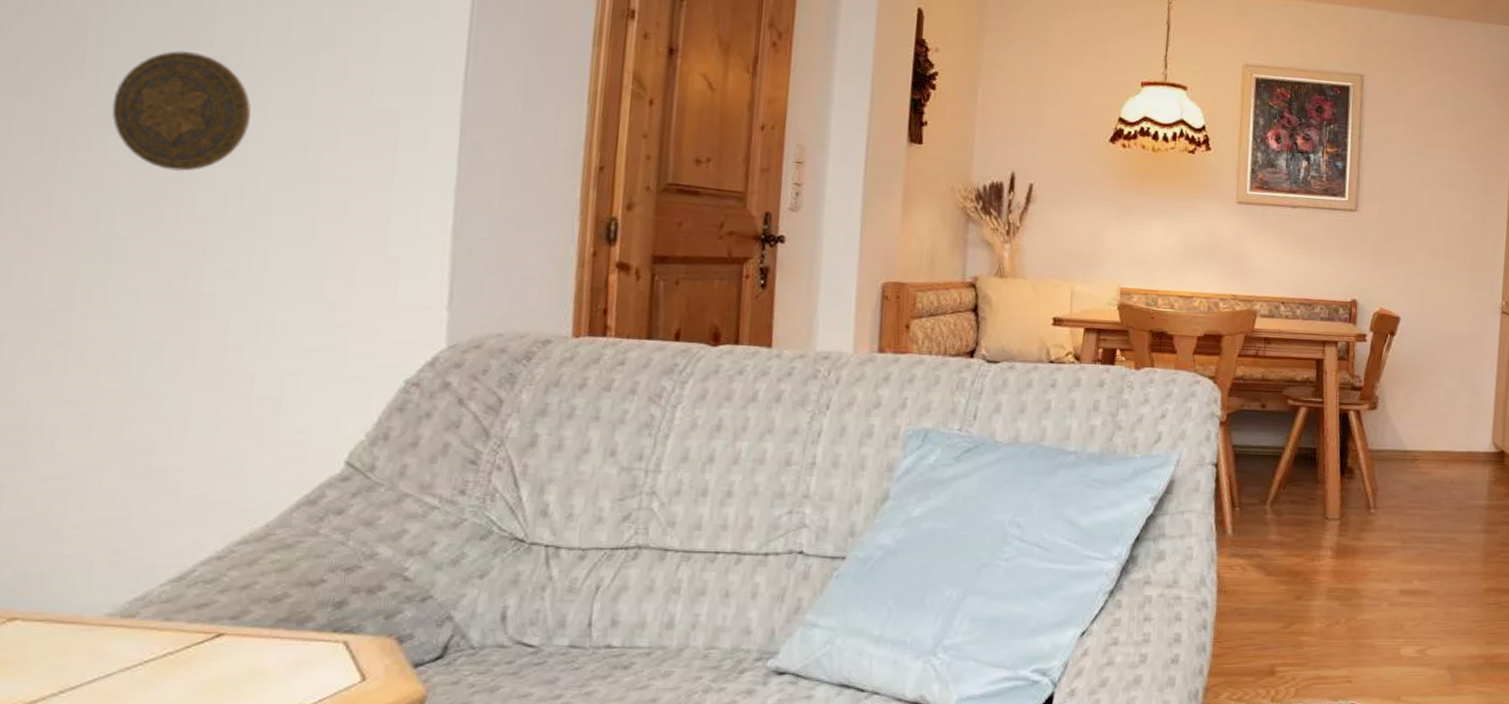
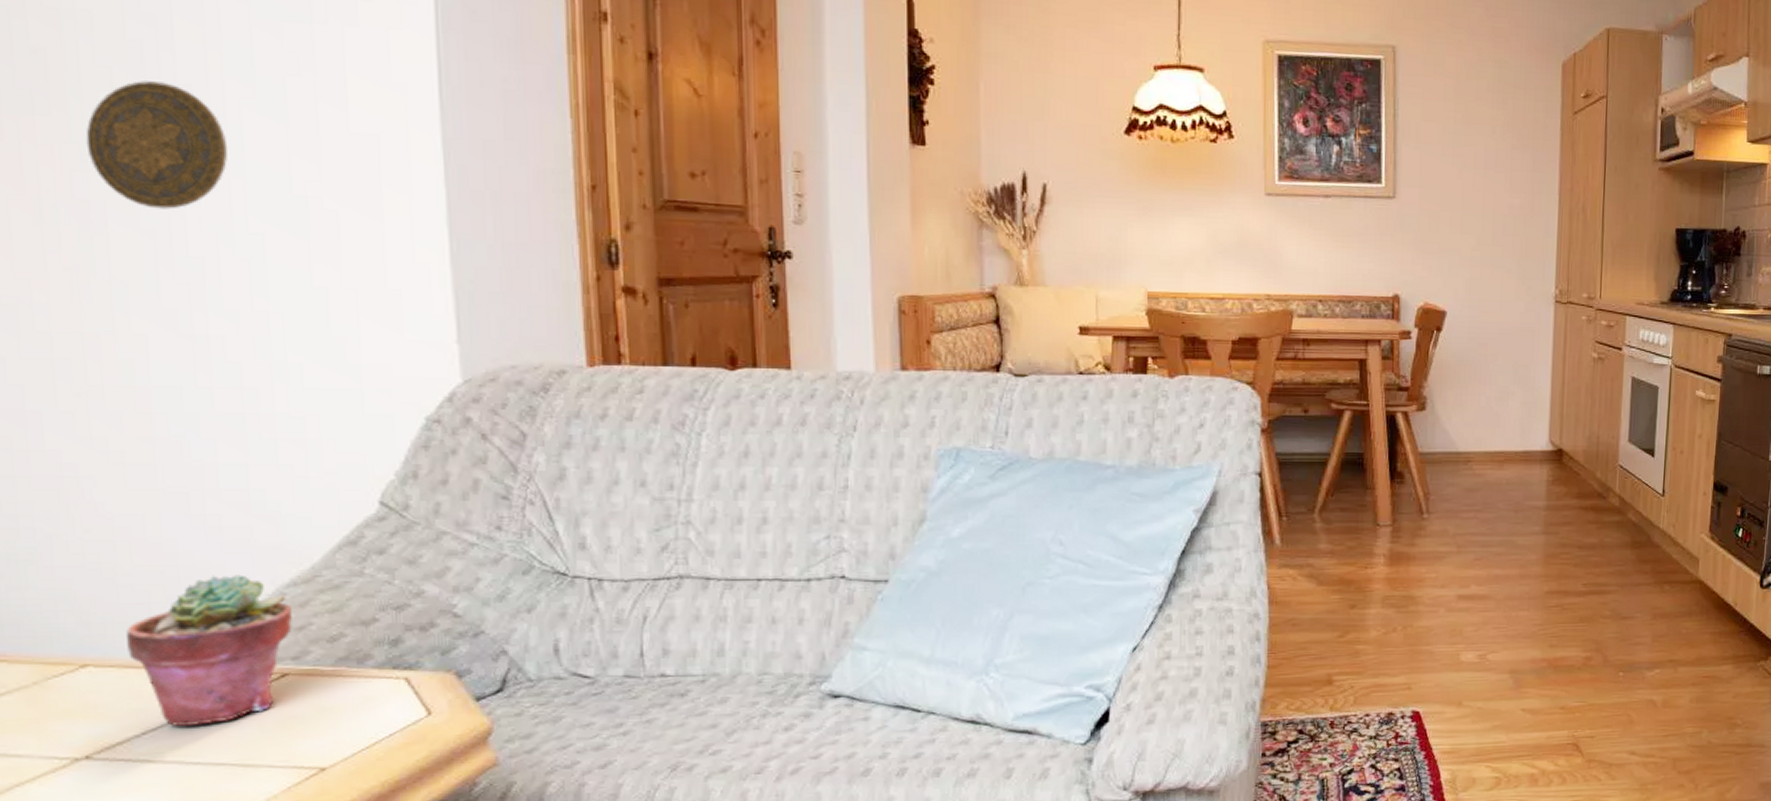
potted succulent: none [60,530,239,685] -> present [126,575,292,726]

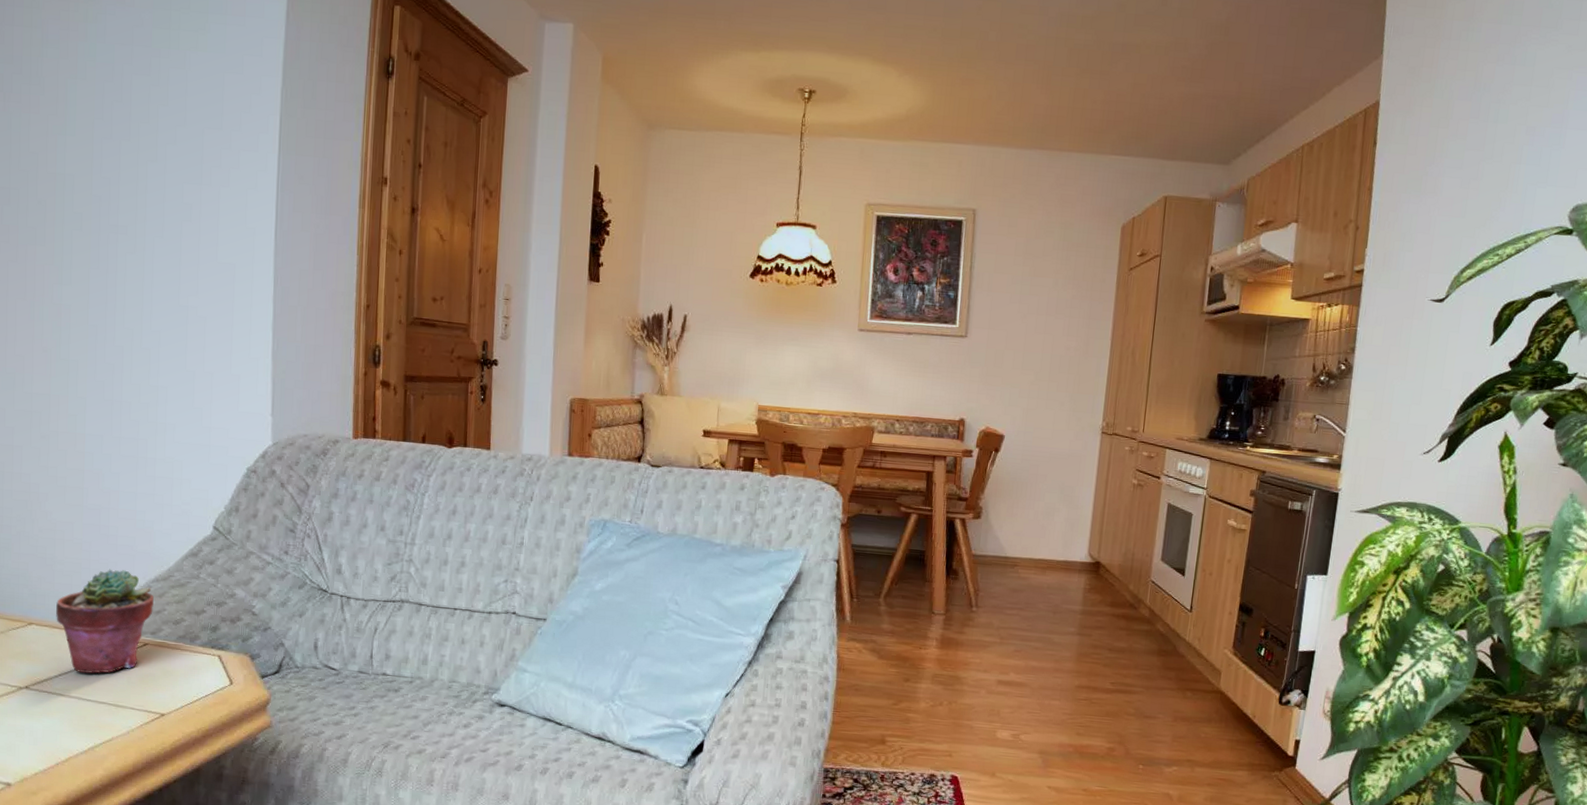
decorative plate: present [85,81,227,209] -> none [63,223,144,312]

